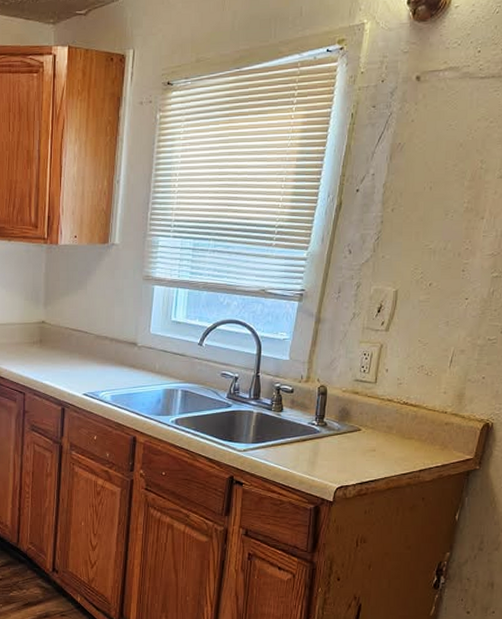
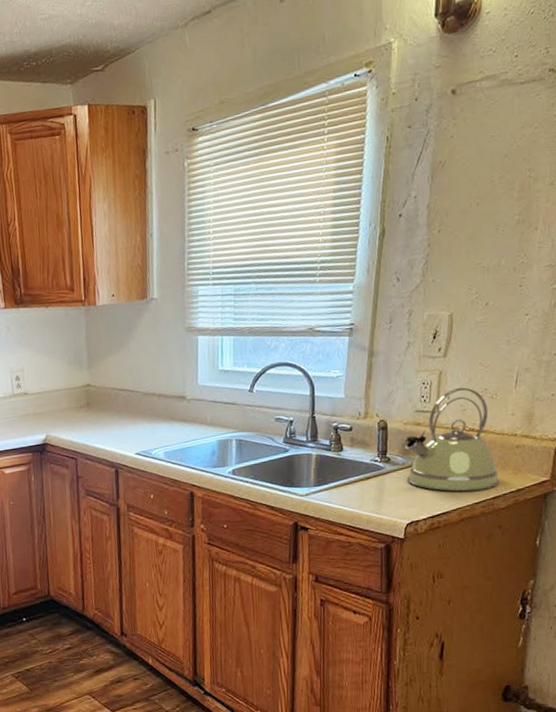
kettle: none [341,361,427,462] -> present [405,387,499,492]

